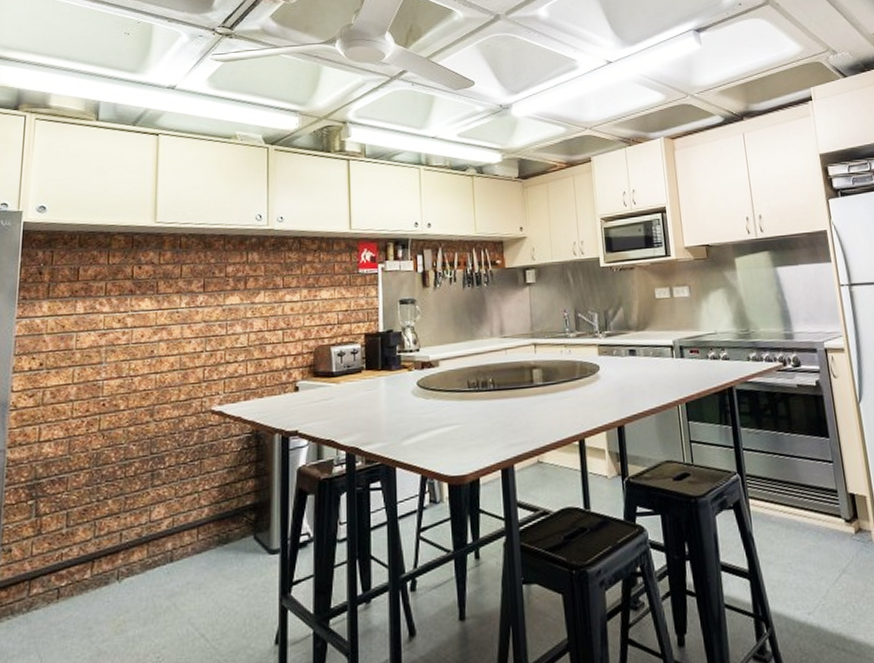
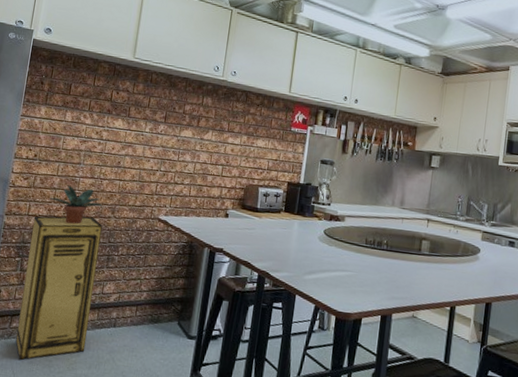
storage cabinet: none [38,426,140,638] -> present [15,216,102,361]
potted plant: none [64,391,138,441] -> present [48,185,103,225]

